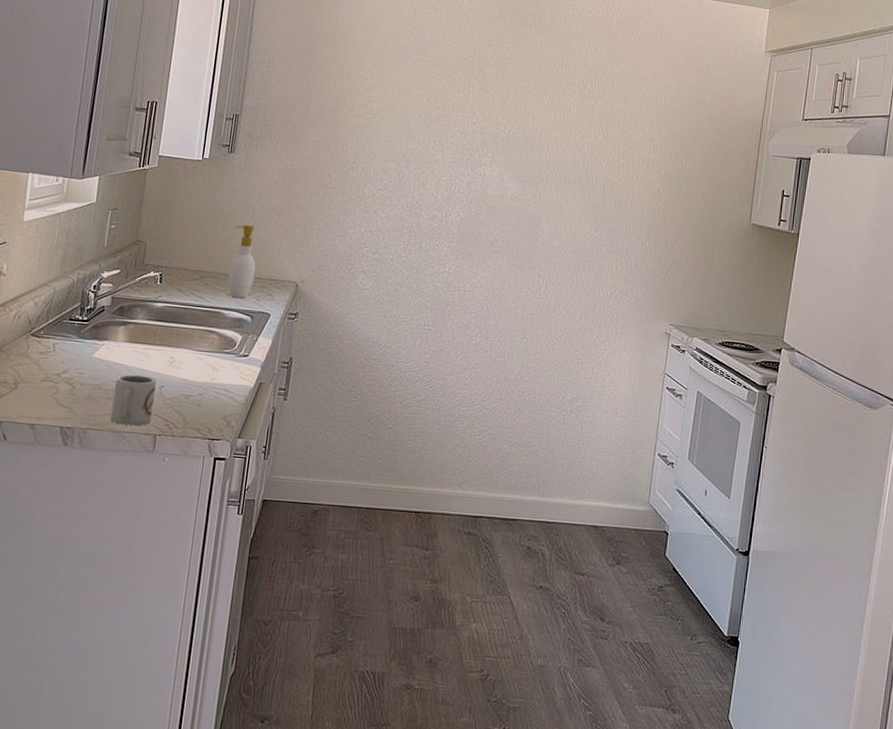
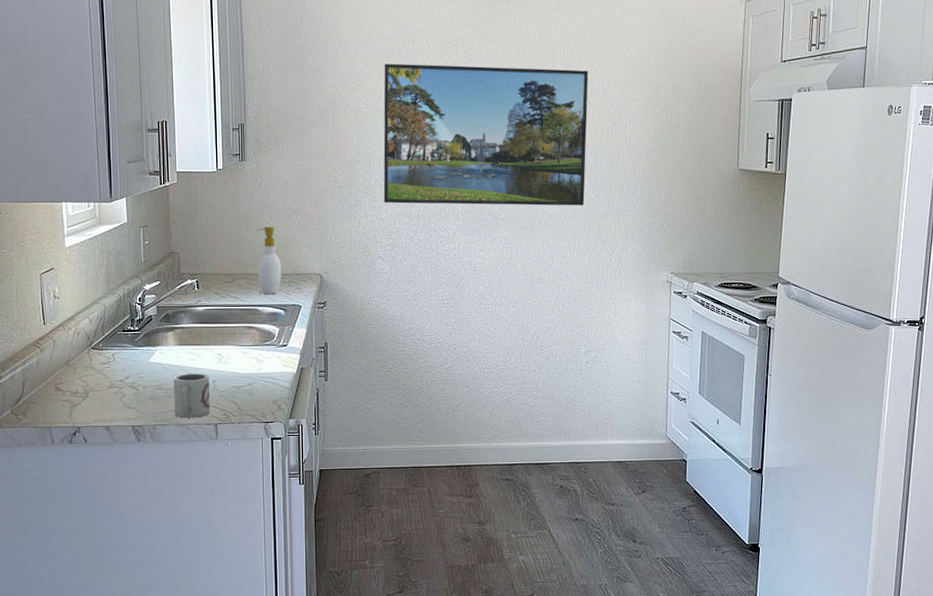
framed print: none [375,71,606,243] -> present [383,63,589,206]

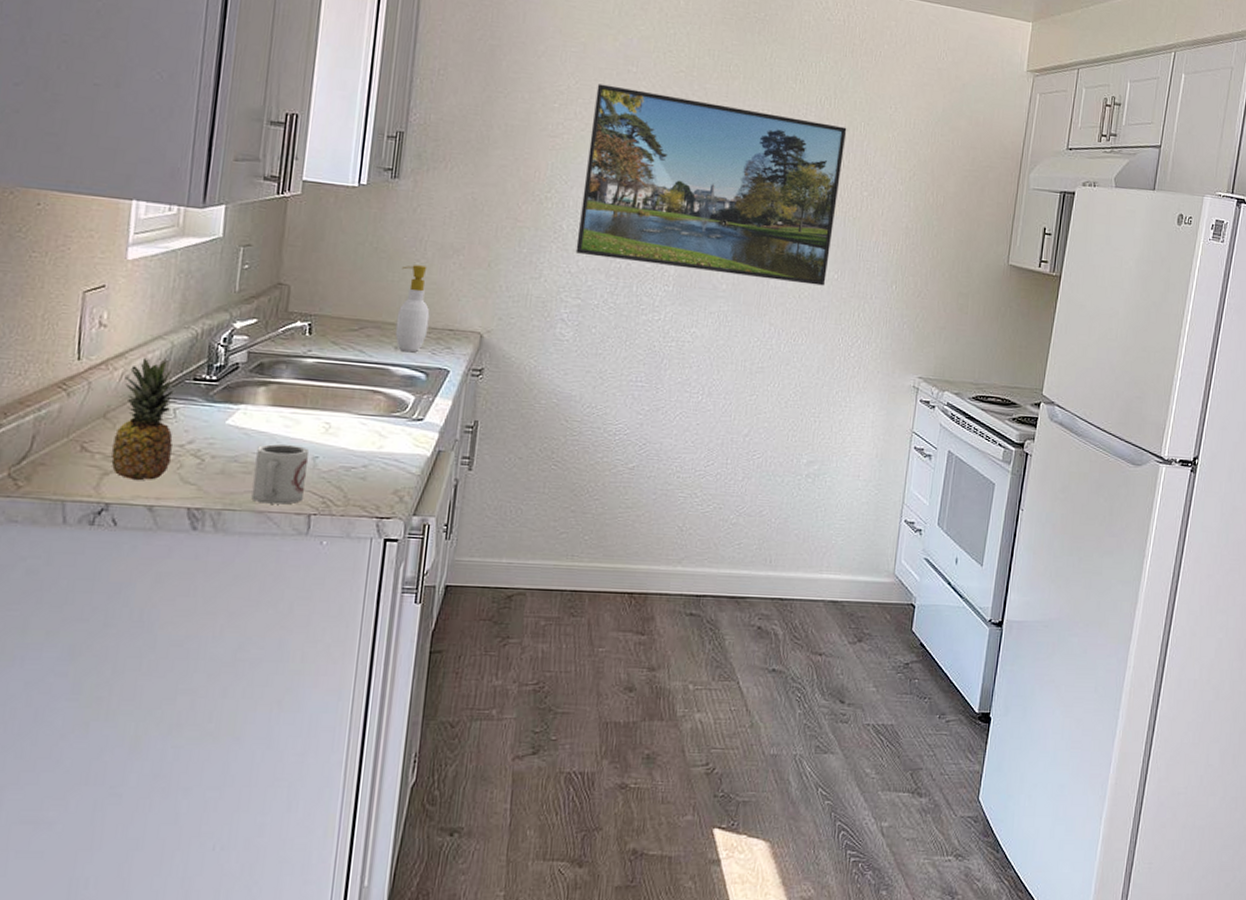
fruit: none [76,318,117,409] -> present [111,357,174,481]

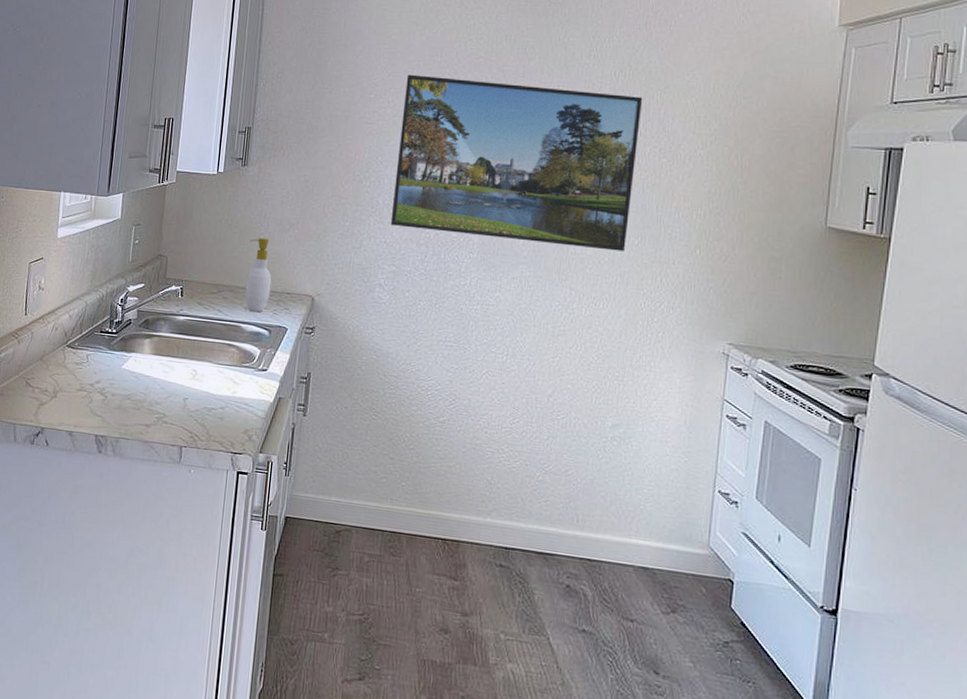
fruit: present [111,357,174,481] -> none [45,314,87,411]
cup: present [251,444,310,505] -> none [139,386,181,437]

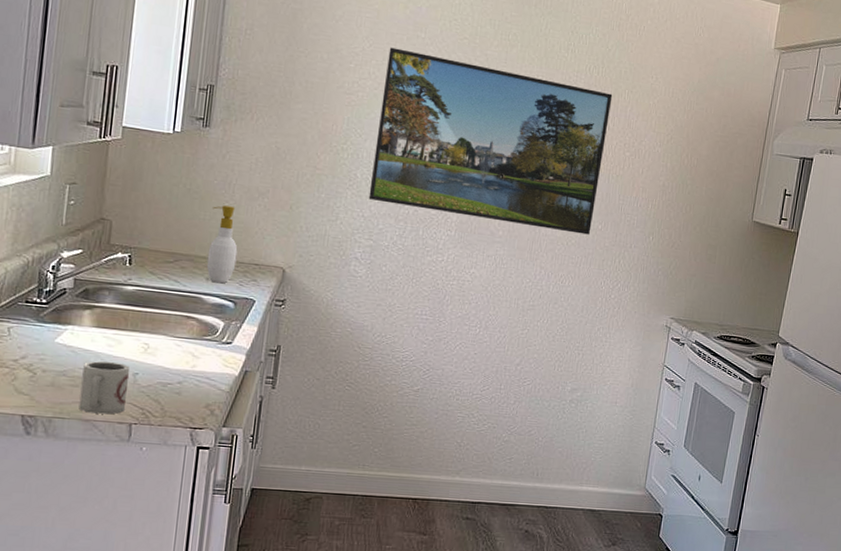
cup: none [139,386,181,437] -> present [78,361,130,415]

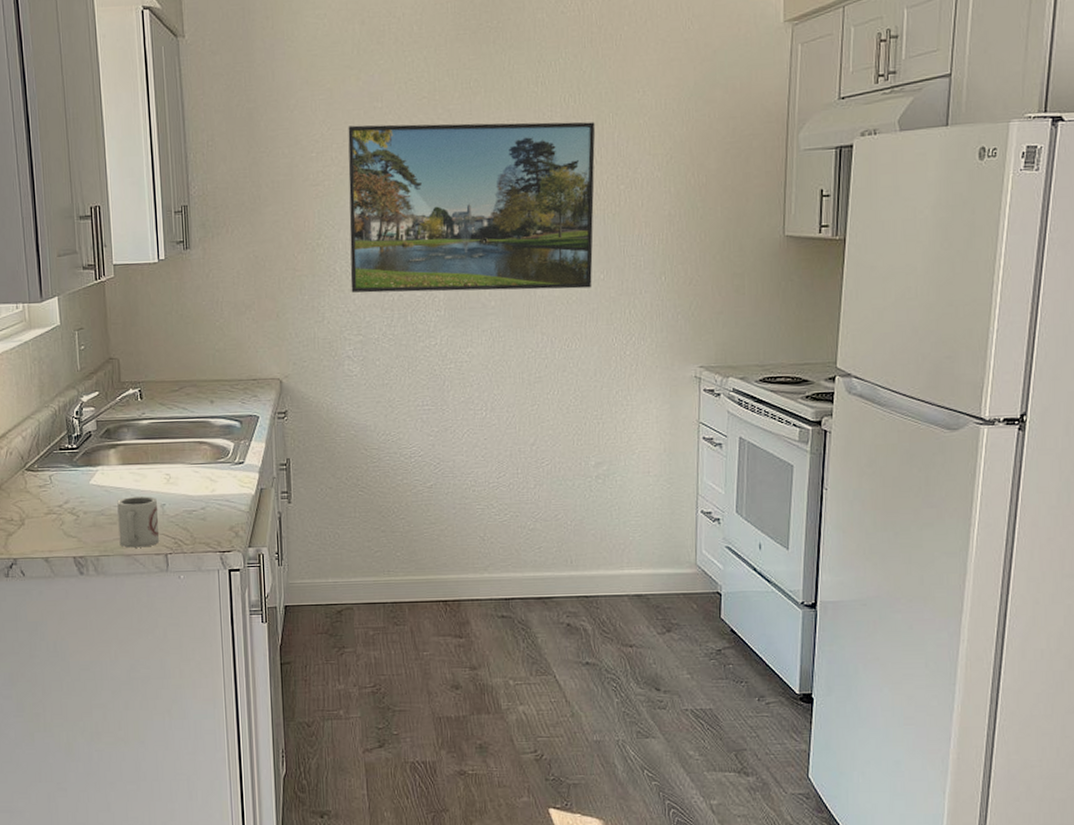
soap bottle: present [206,205,238,284] -> none [205,325,236,405]

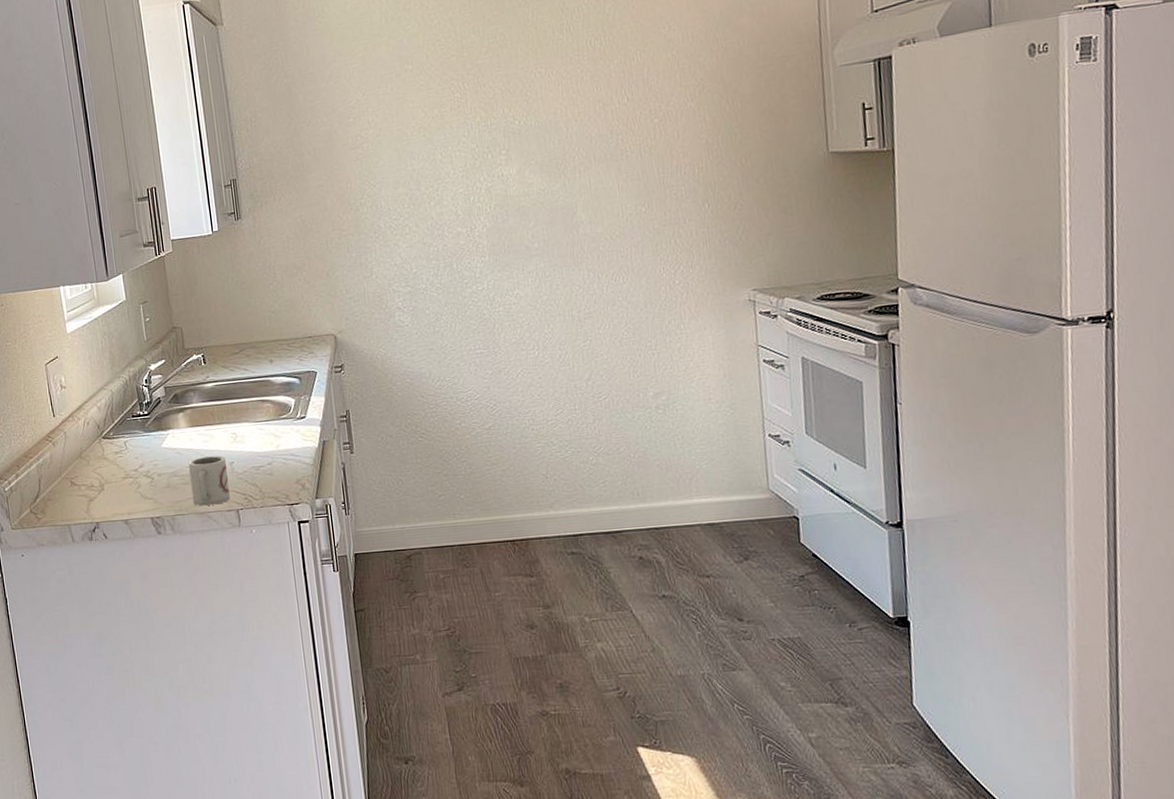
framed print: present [348,121,596,293] -> none [381,61,635,247]

